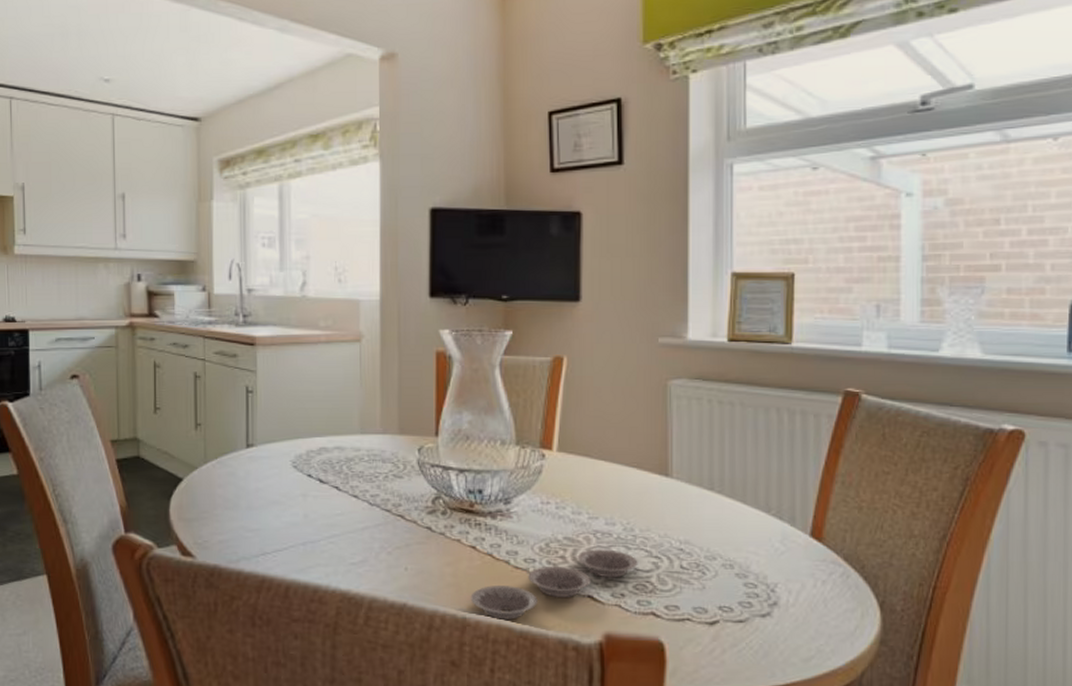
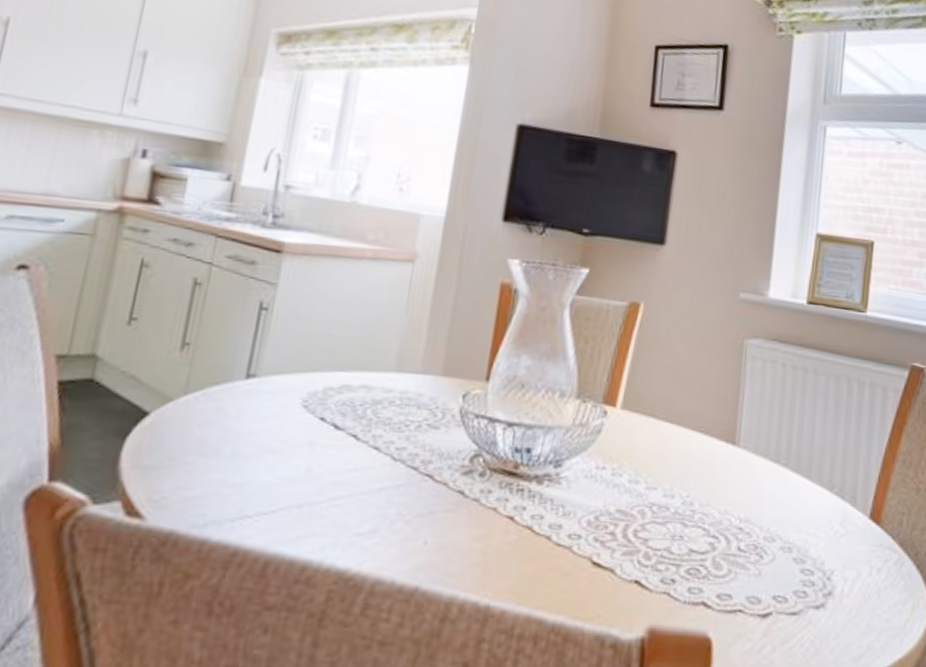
plate: present [470,549,638,620] -> none [498,525,694,609]

